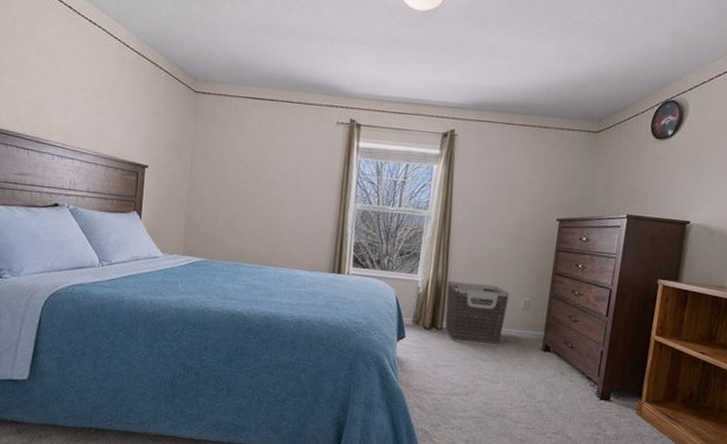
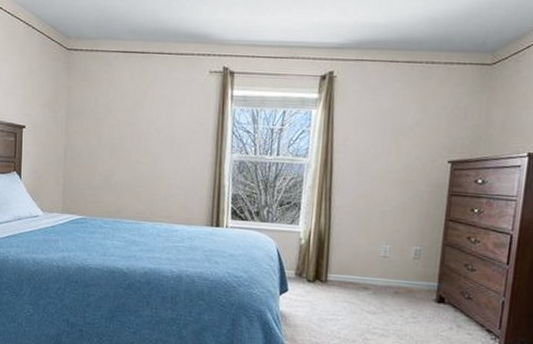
clothes hamper: present [445,280,510,347] -> none [329,230,398,299]

